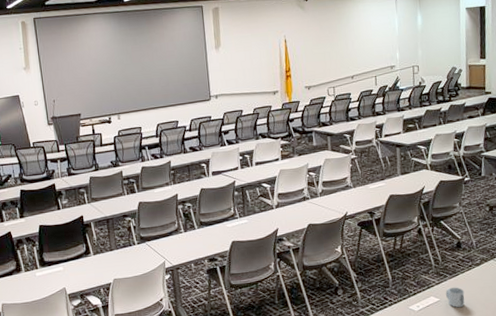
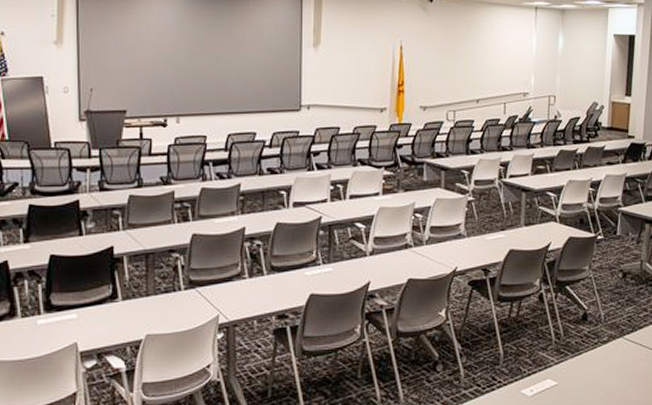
mug: present [445,287,465,307] -> none [564,368,587,394]

